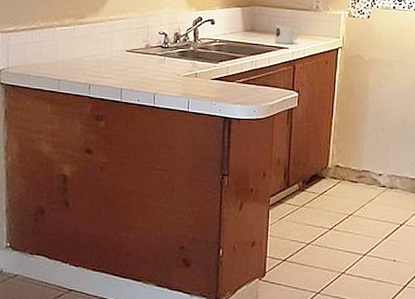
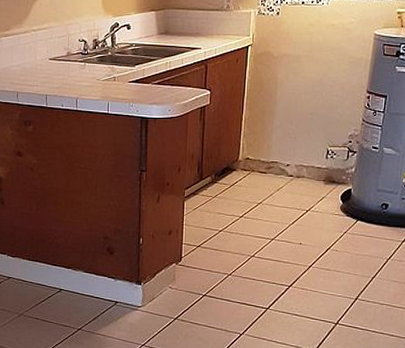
mug: present [274,23,299,44] -> none [187,25,210,45]

